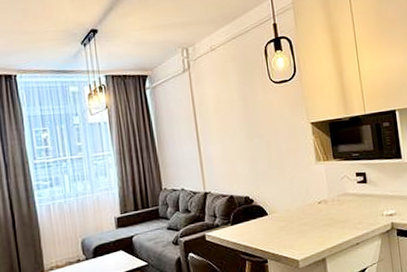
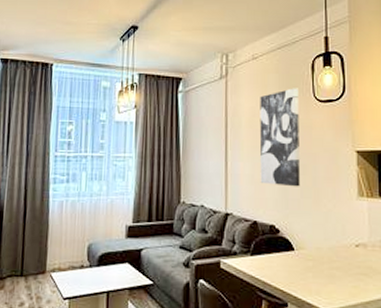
wall art: none [222,73,267,162] -> present [259,88,301,187]

